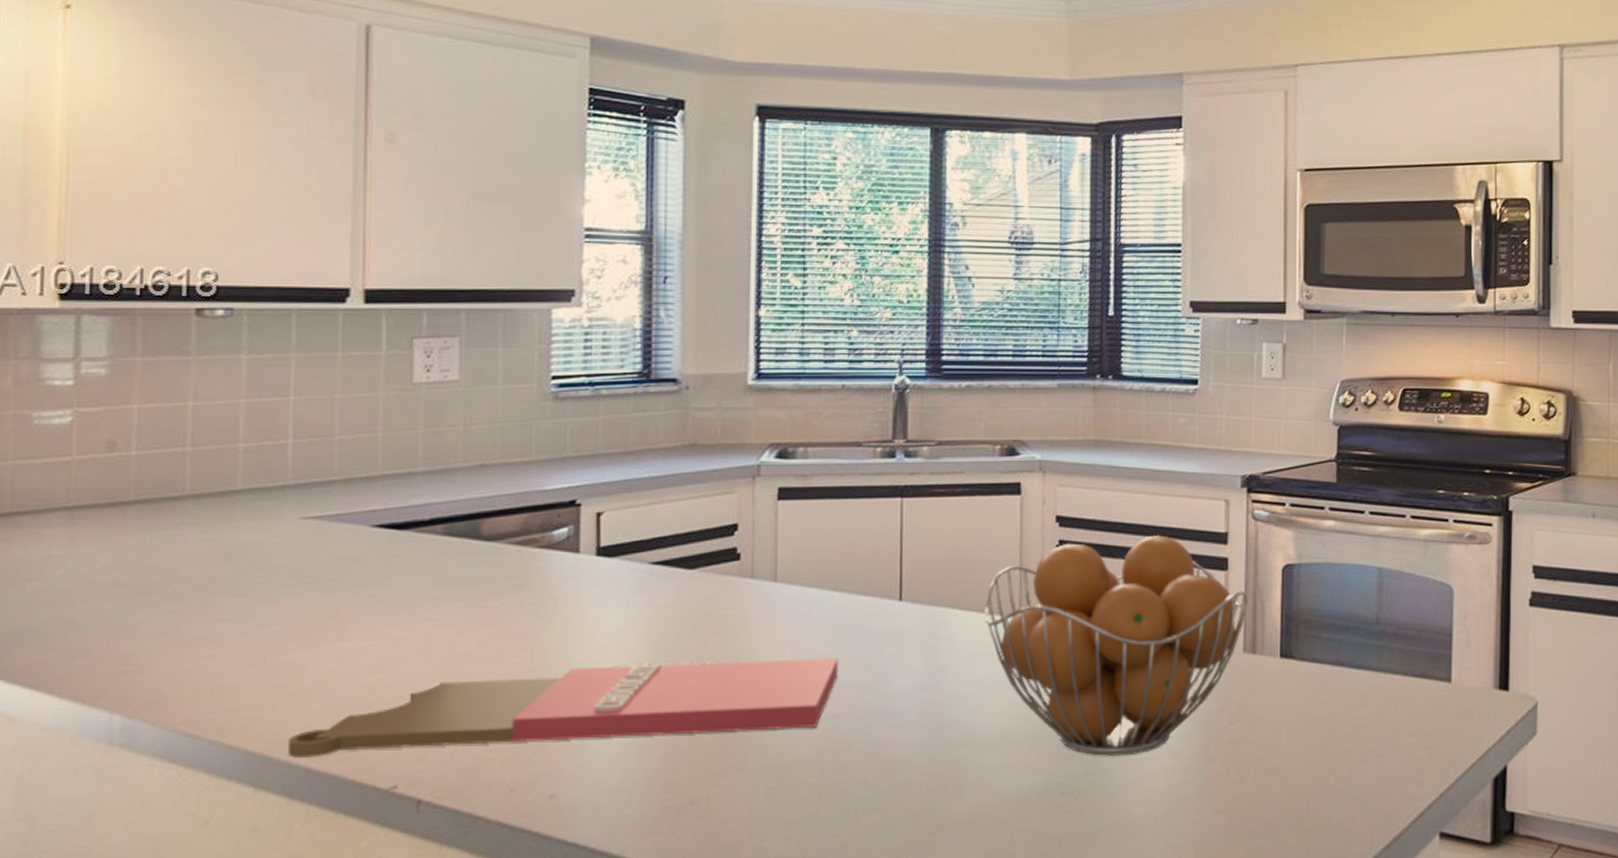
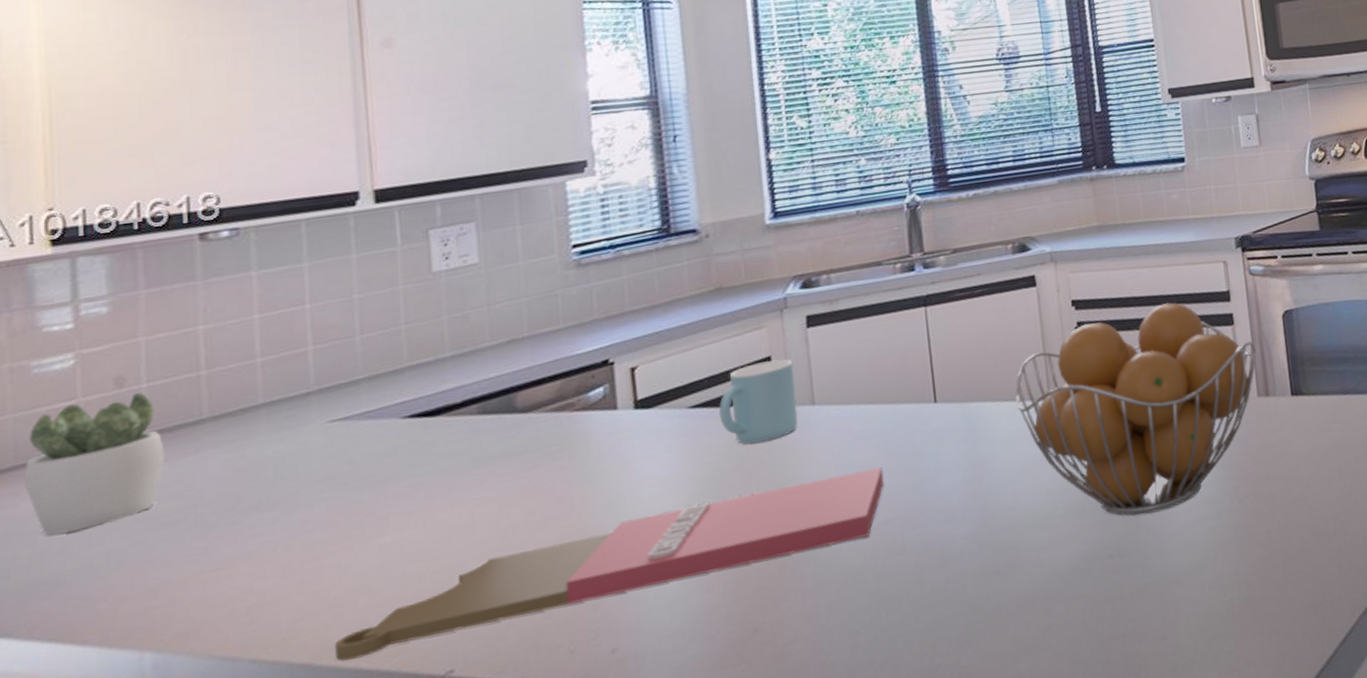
succulent plant: none [18,458,148,587] -> present [24,392,165,536]
mug: none [680,529,760,612] -> present [719,359,798,444]

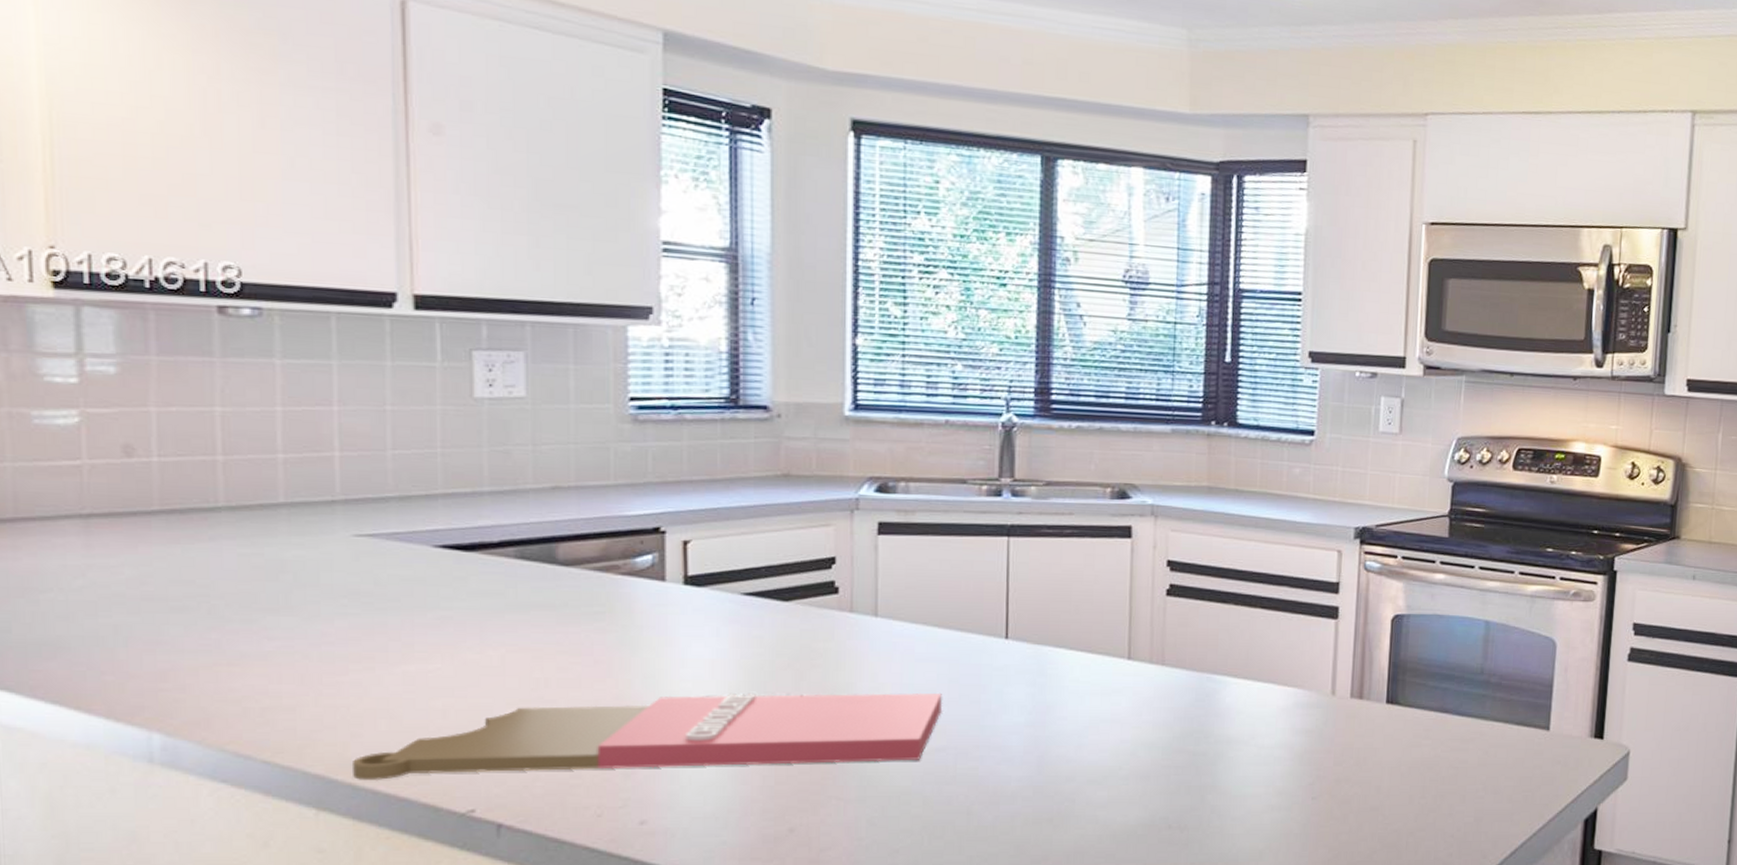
succulent plant: present [24,392,165,536] -> none [25,465,177,599]
mug: present [719,359,798,444] -> none [775,561,859,645]
fruit basket: present [1015,302,1256,516] -> none [1093,581,1357,793]

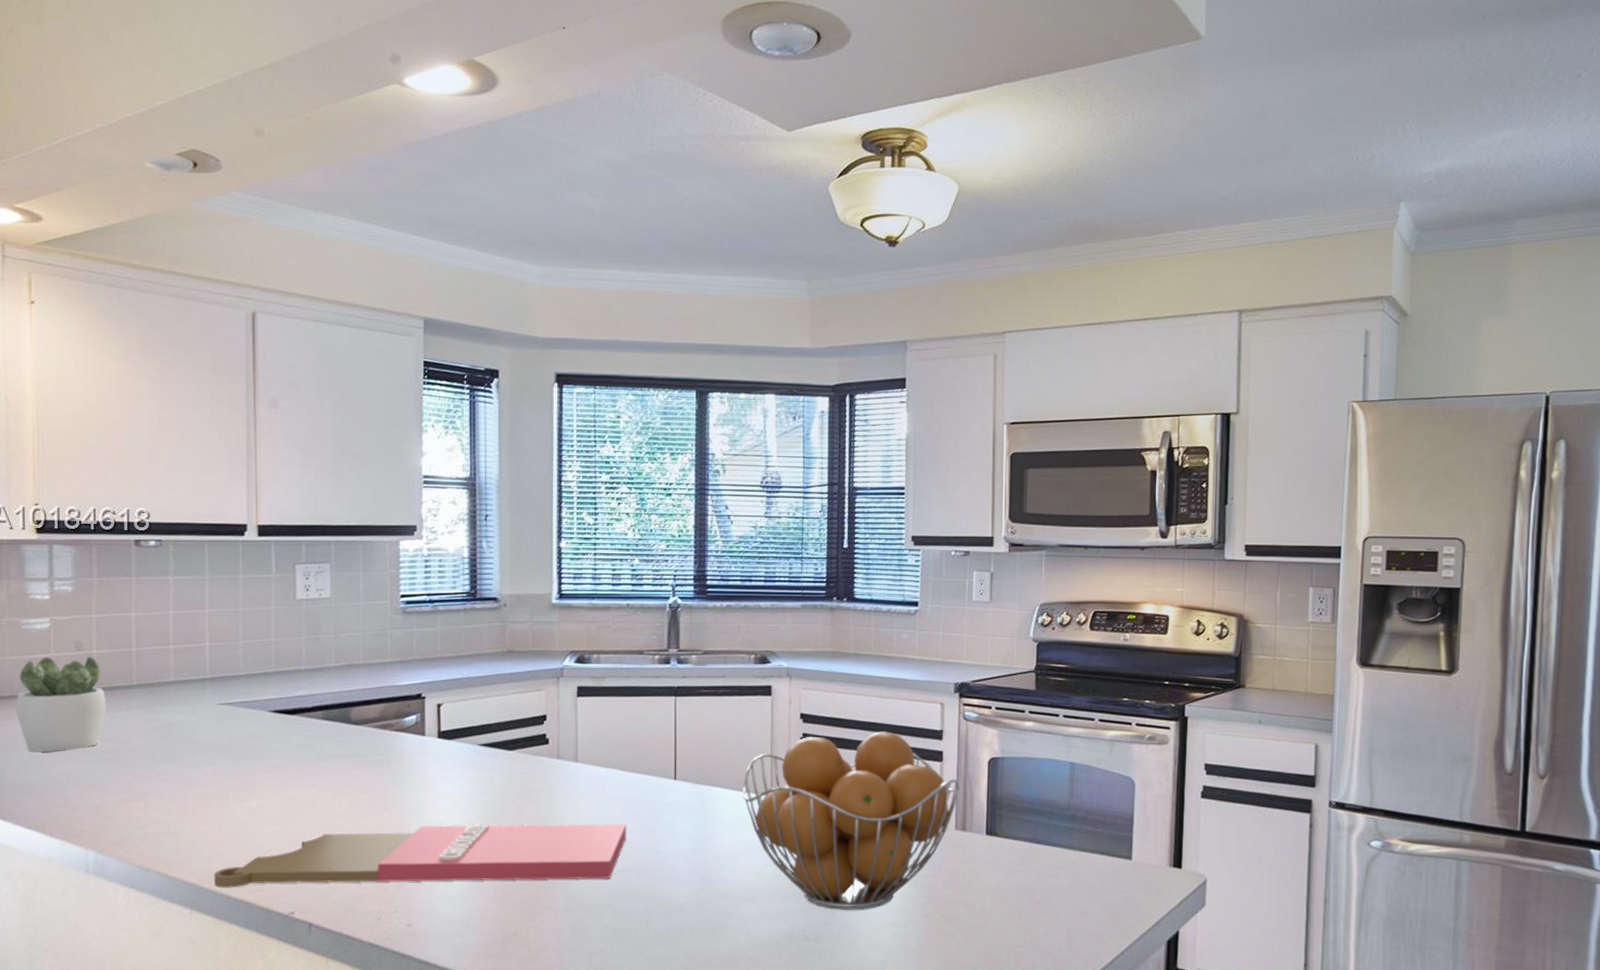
succulent plant: none [25,465,177,599] -> present [16,656,107,753]
fruit basket: none [1093,581,1357,793] -> present [742,730,960,910]

